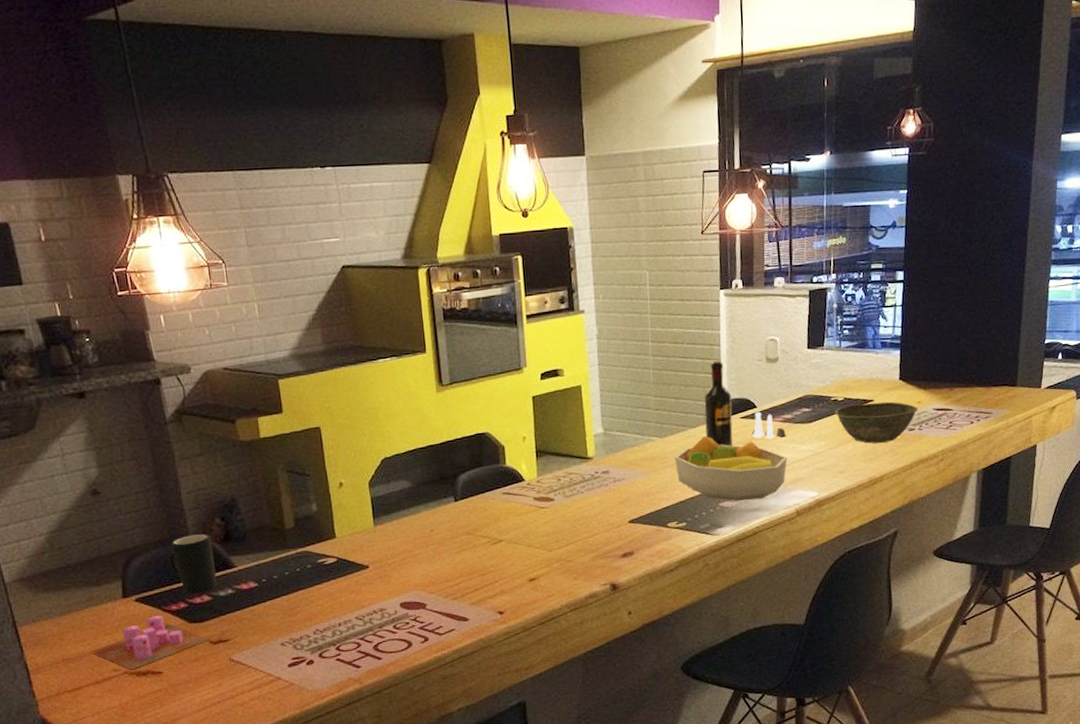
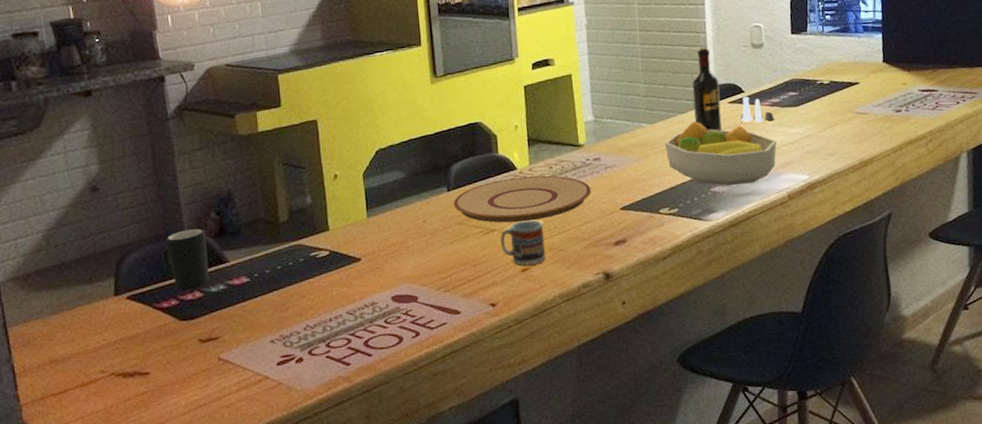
candle: present [90,615,210,670] -> none [78,313,199,371]
plate: none [461,487,600,534] -> present [453,175,592,223]
cup: none [507,531,553,575] -> present [500,220,545,266]
bowl: present [835,401,919,444] -> none [821,84,904,126]

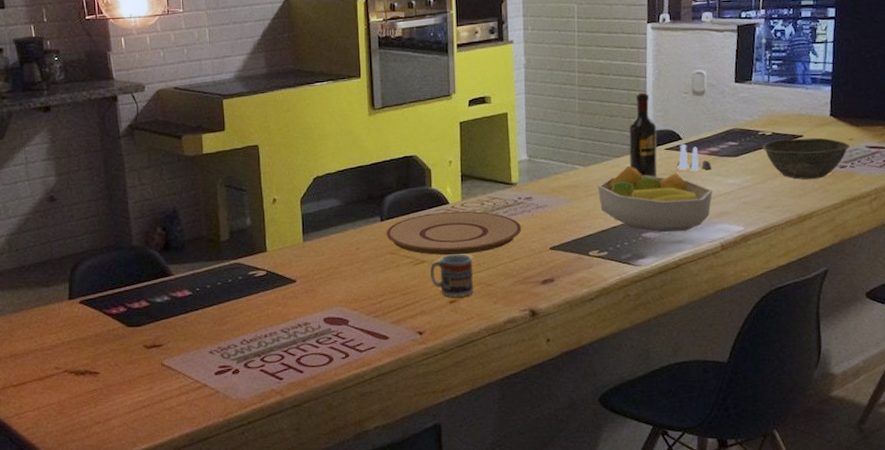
mug: present [162,228,209,291] -> none [112,242,154,299]
bowl: none [821,84,904,126] -> present [762,137,850,179]

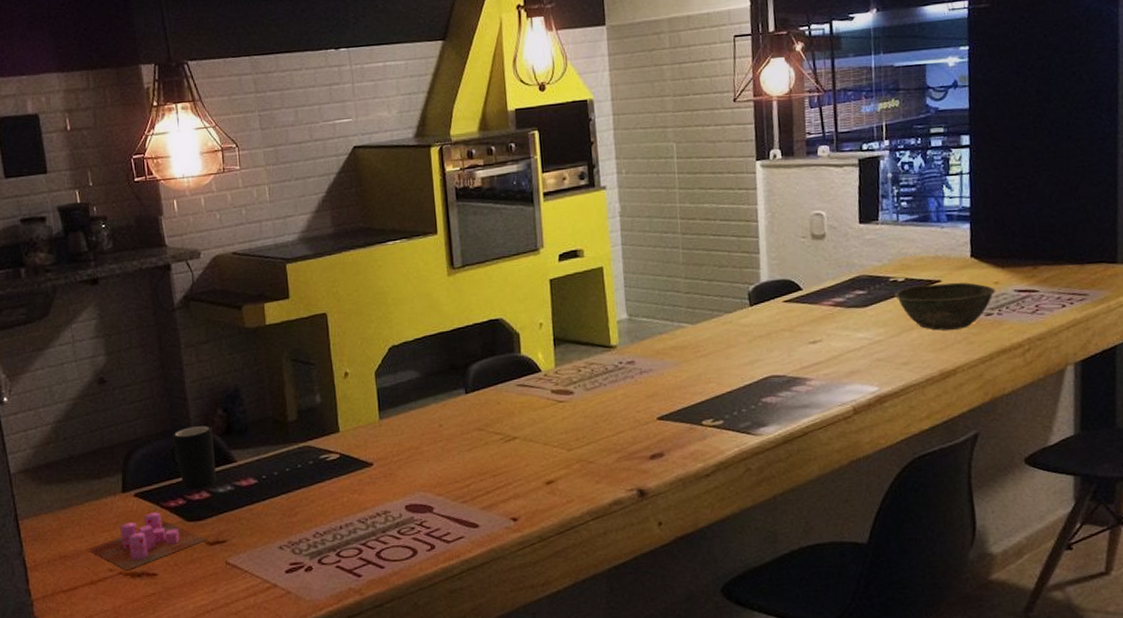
candle: none [36,318,144,369] -> present [87,512,207,571]
mug: none [112,242,154,299] -> present [169,426,216,490]
plate: present [386,211,522,256] -> none [472,379,625,430]
cup: present [429,254,473,297] -> none [522,428,573,478]
fruit bowl: present [597,165,713,232] -> none [708,321,840,396]
wine bottle: present [629,92,657,177] -> none [741,238,776,334]
salt and pepper shaker set: present [677,143,711,171] -> none [798,294,838,325]

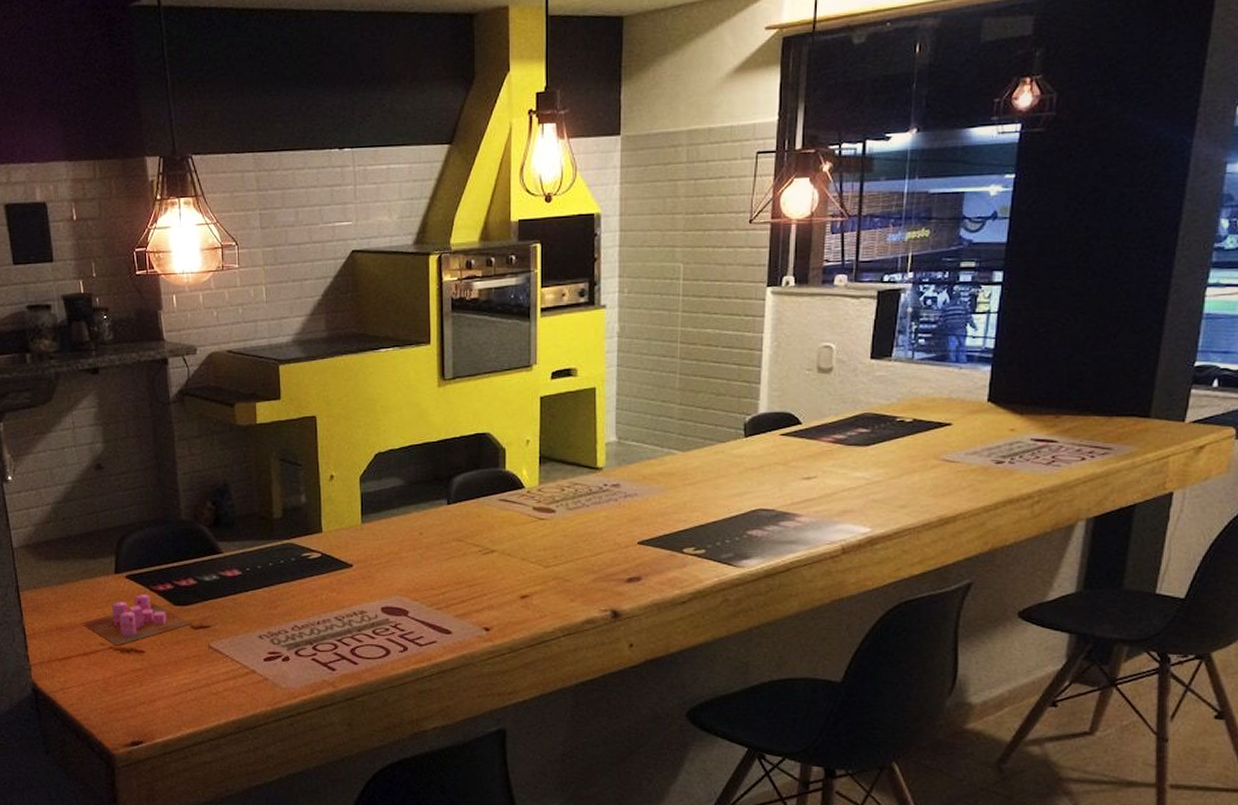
mug: present [169,426,216,490] -> none [159,517,203,576]
bowl: present [895,282,996,331] -> none [900,426,1011,475]

